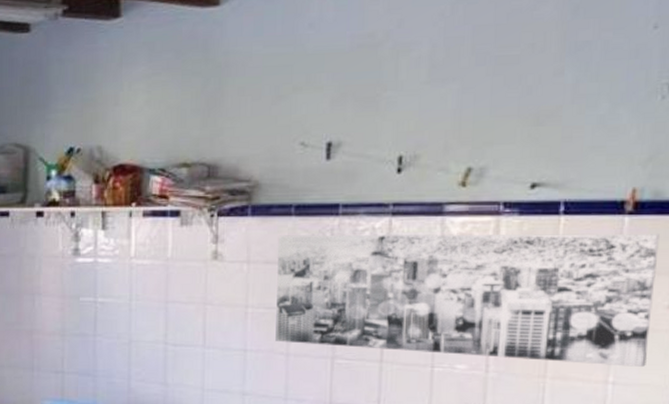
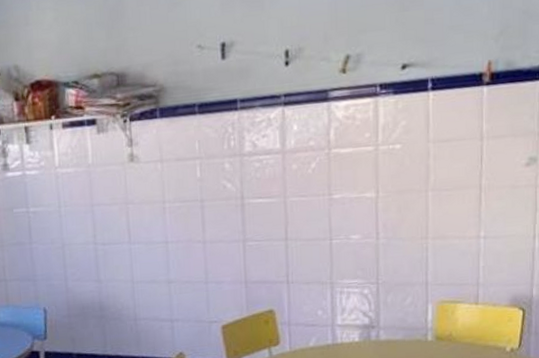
wall art: present [275,233,661,367] -> none [186,100,515,232]

